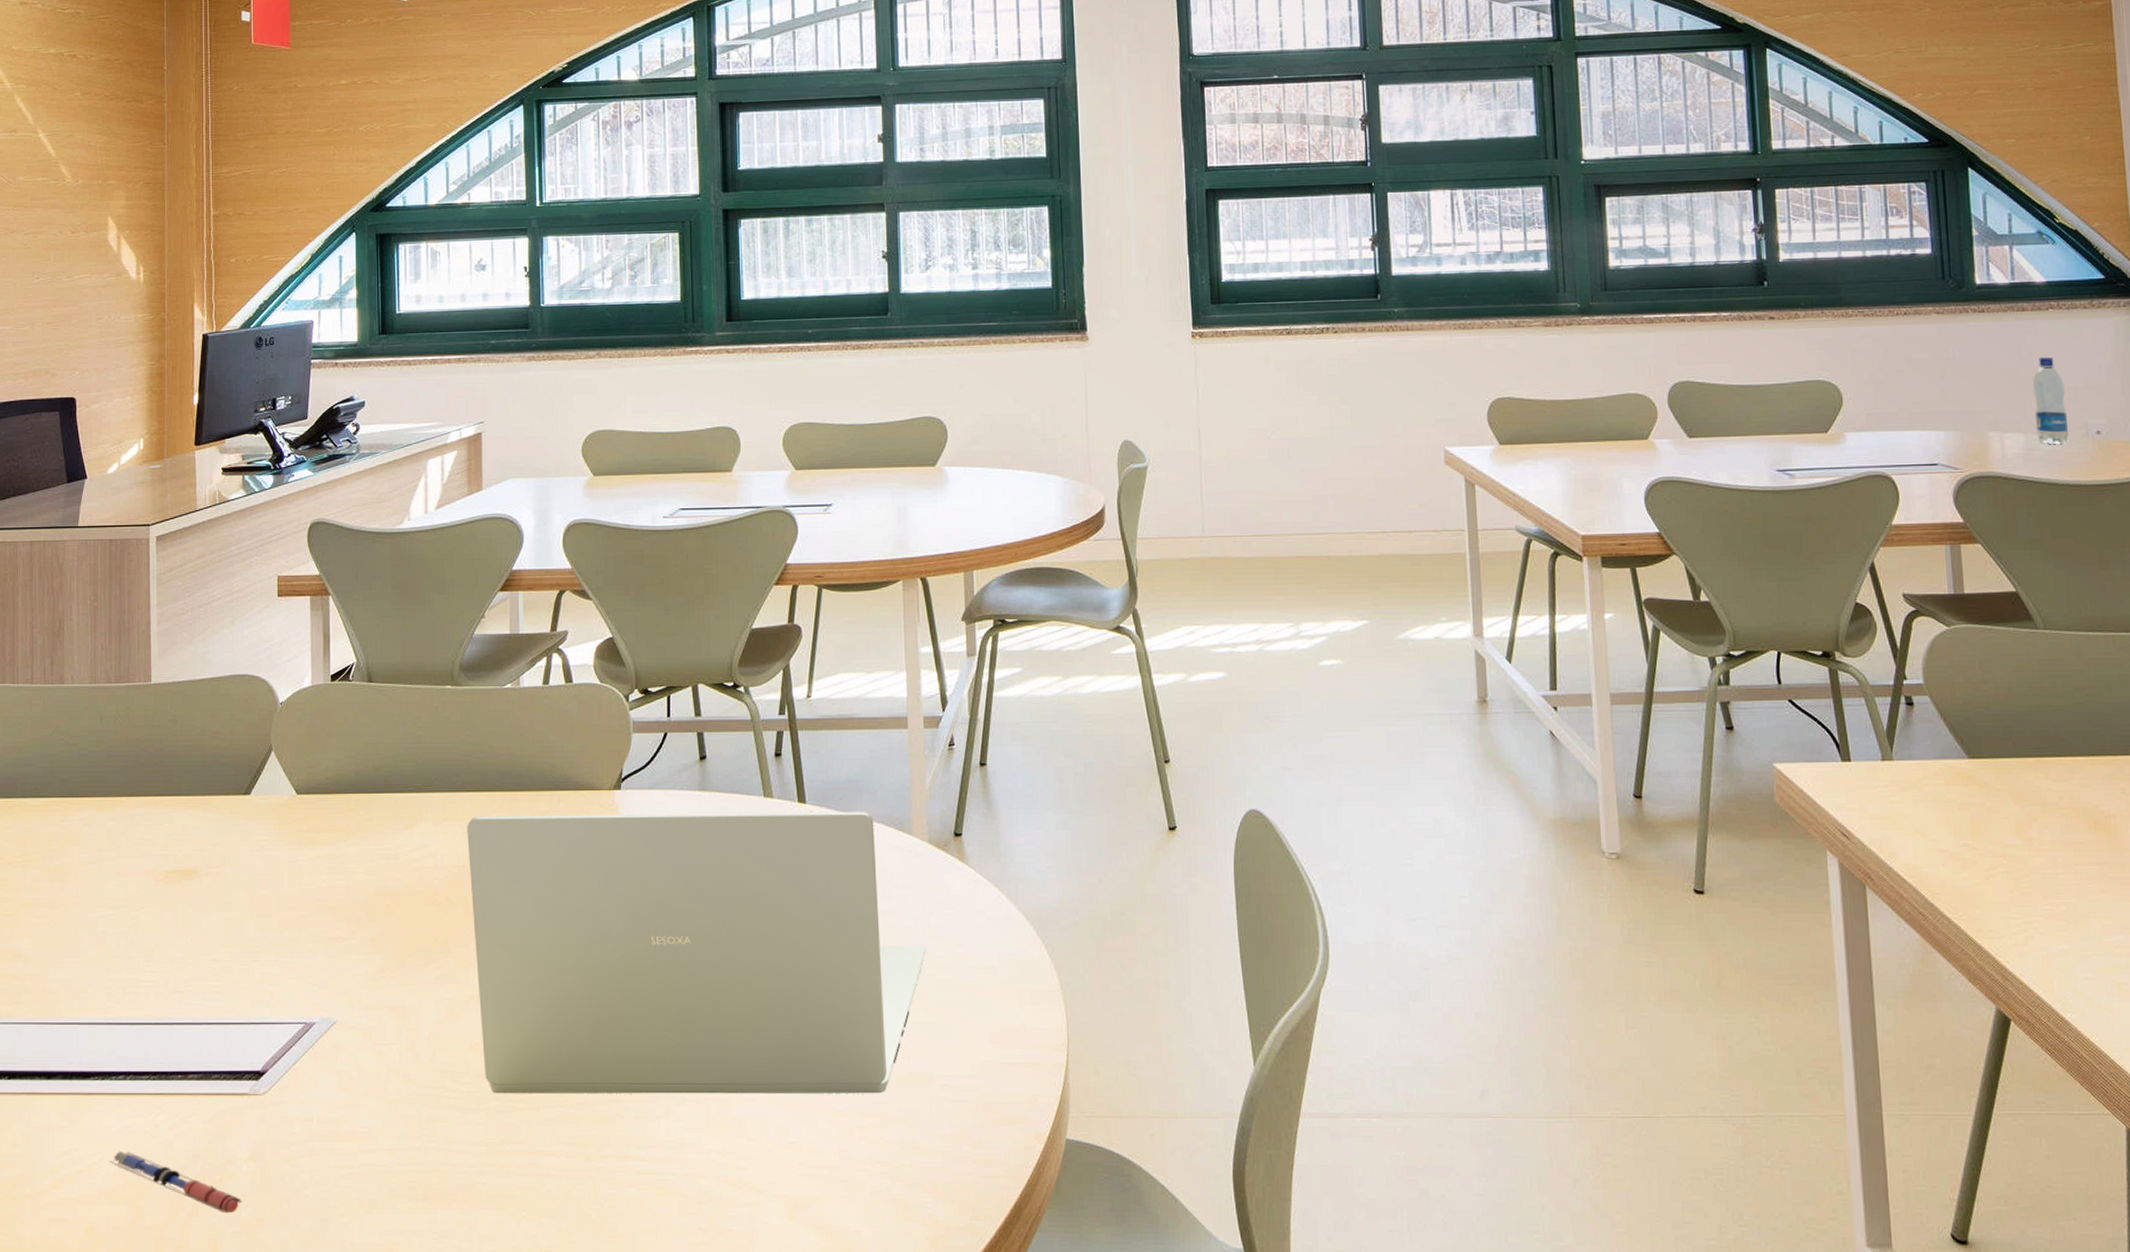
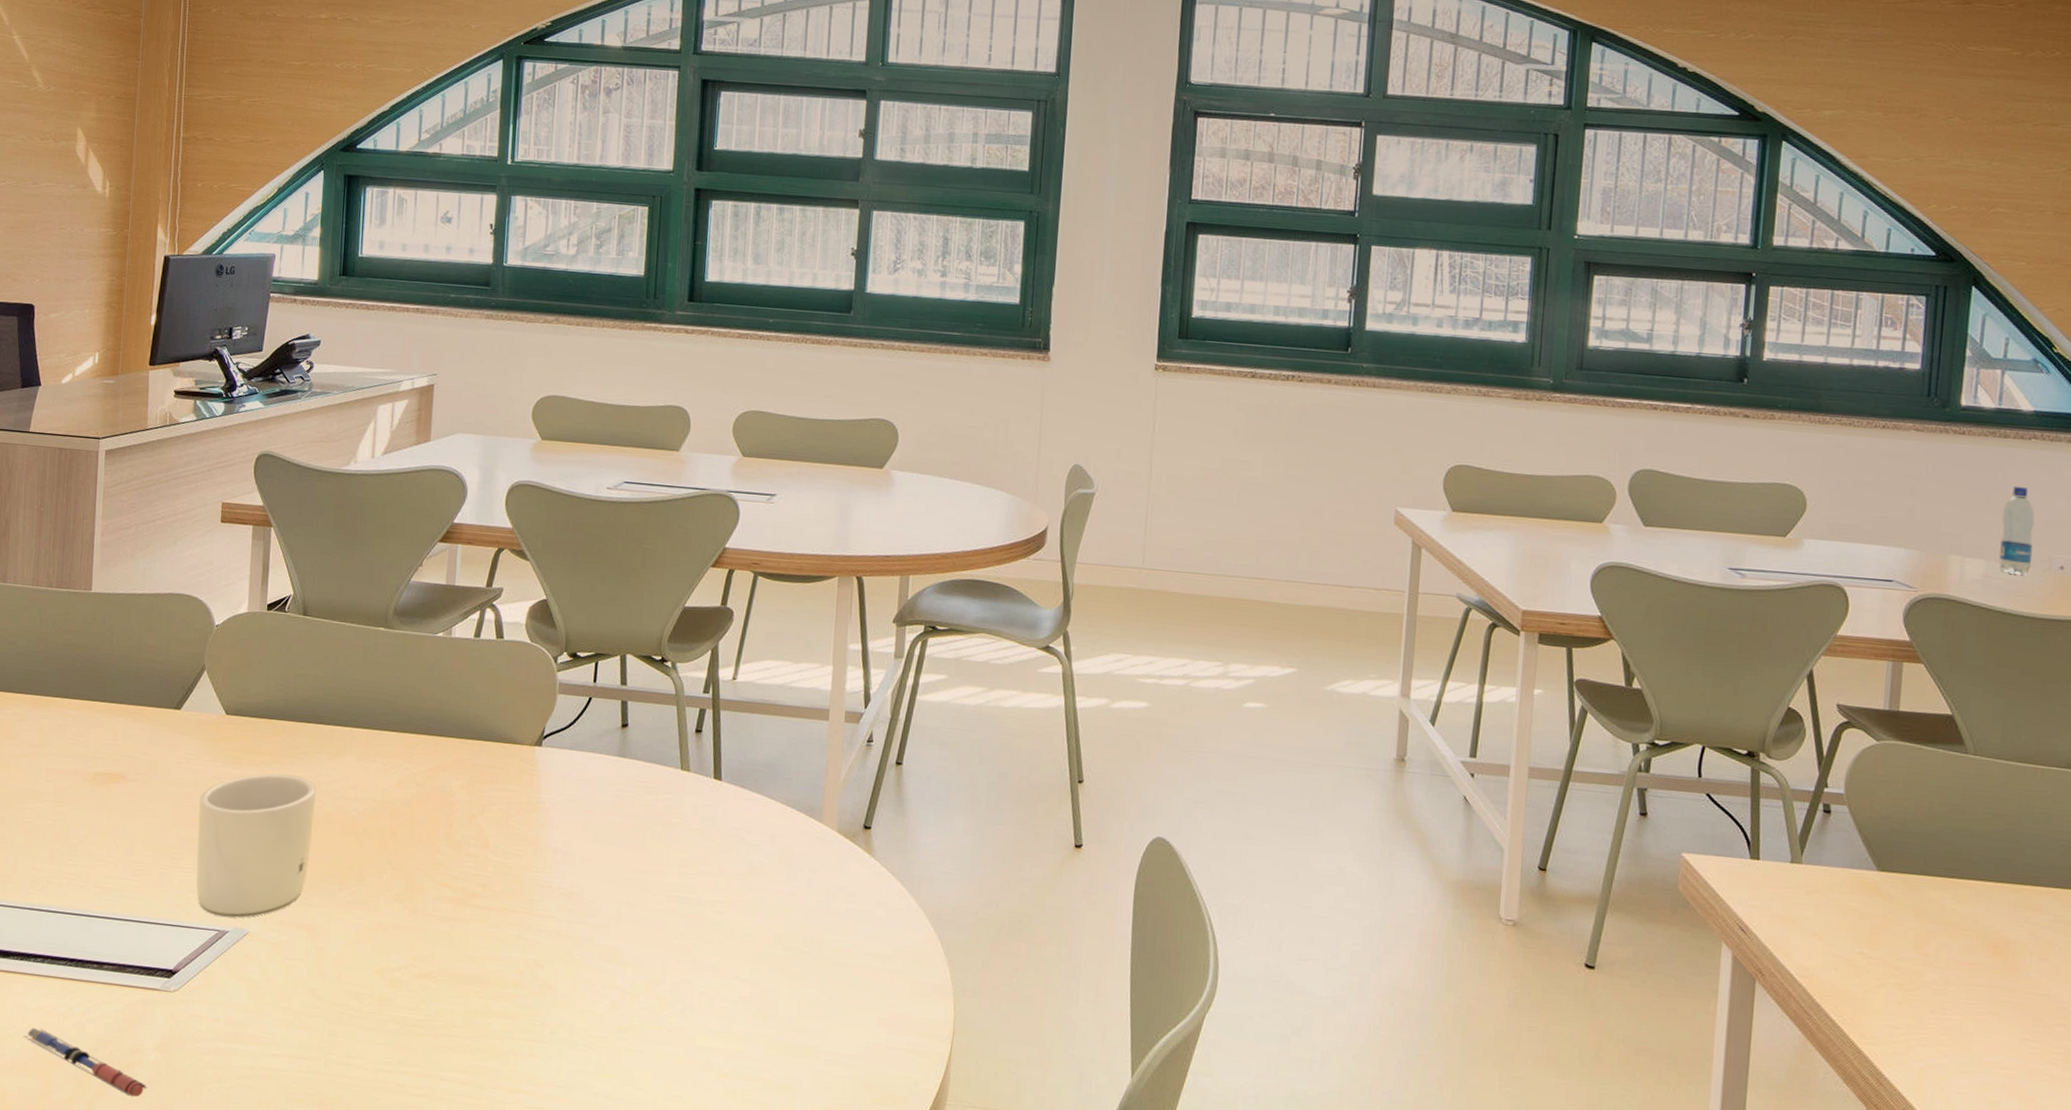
mug: none [276,850,395,1007] -> present [196,774,317,918]
laptop: present [467,812,926,1094] -> none [387,755,825,1061]

